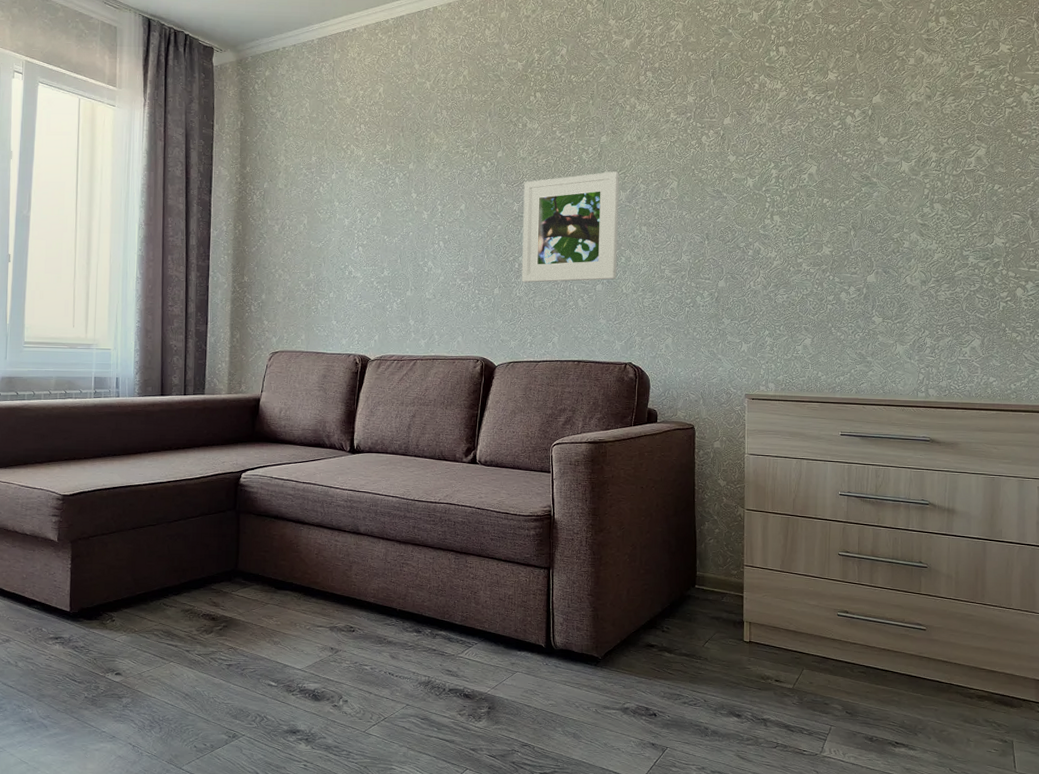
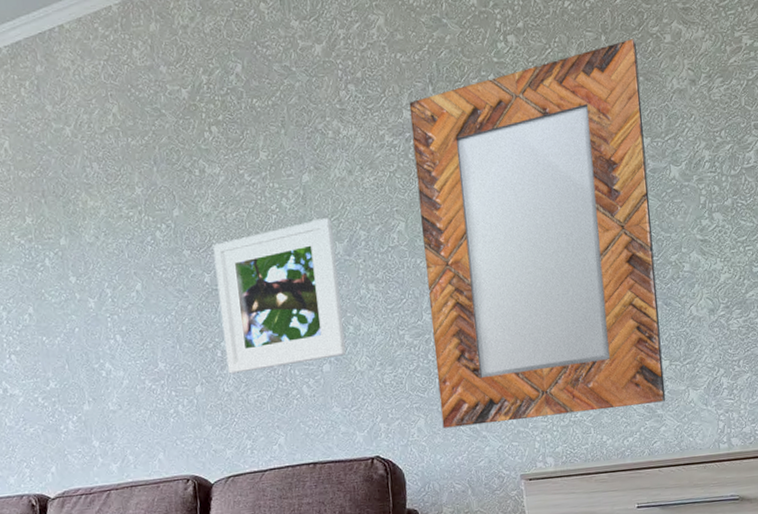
home mirror: none [686,59,884,351] -> present [409,39,666,429]

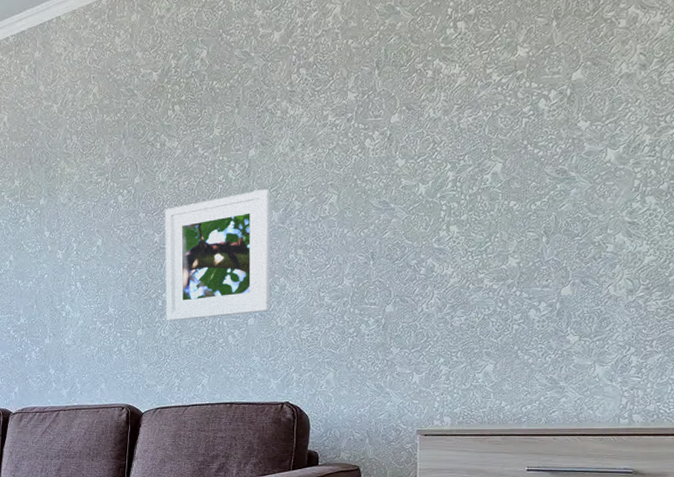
home mirror: present [409,39,666,429] -> none [350,24,588,383]

